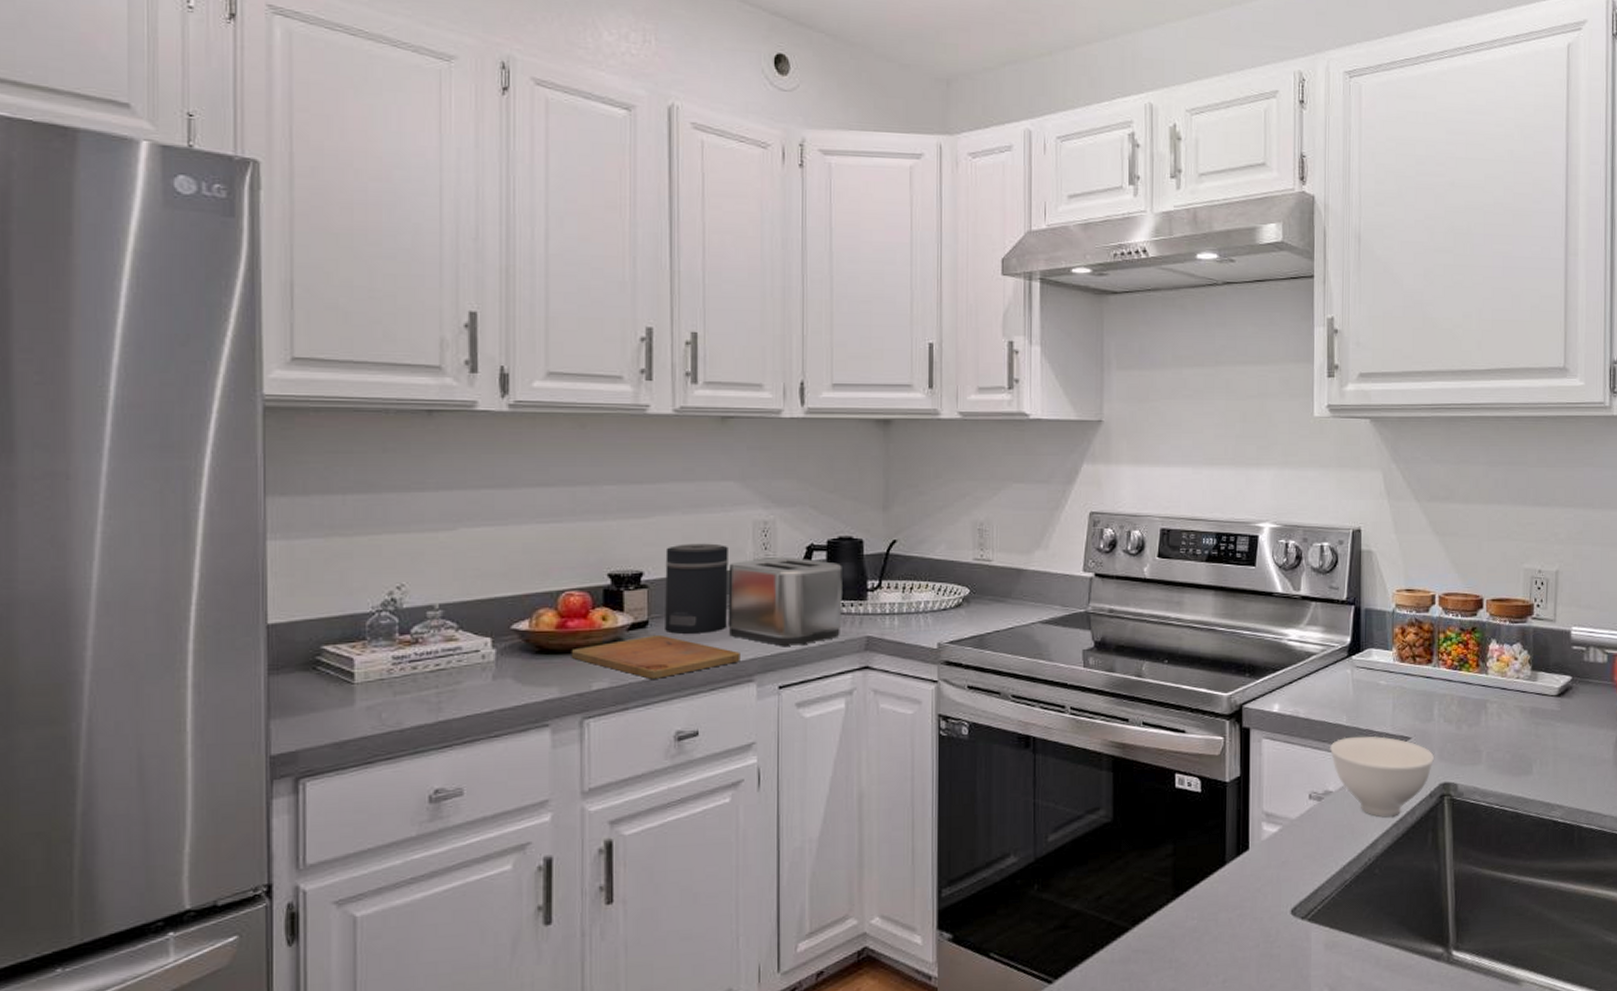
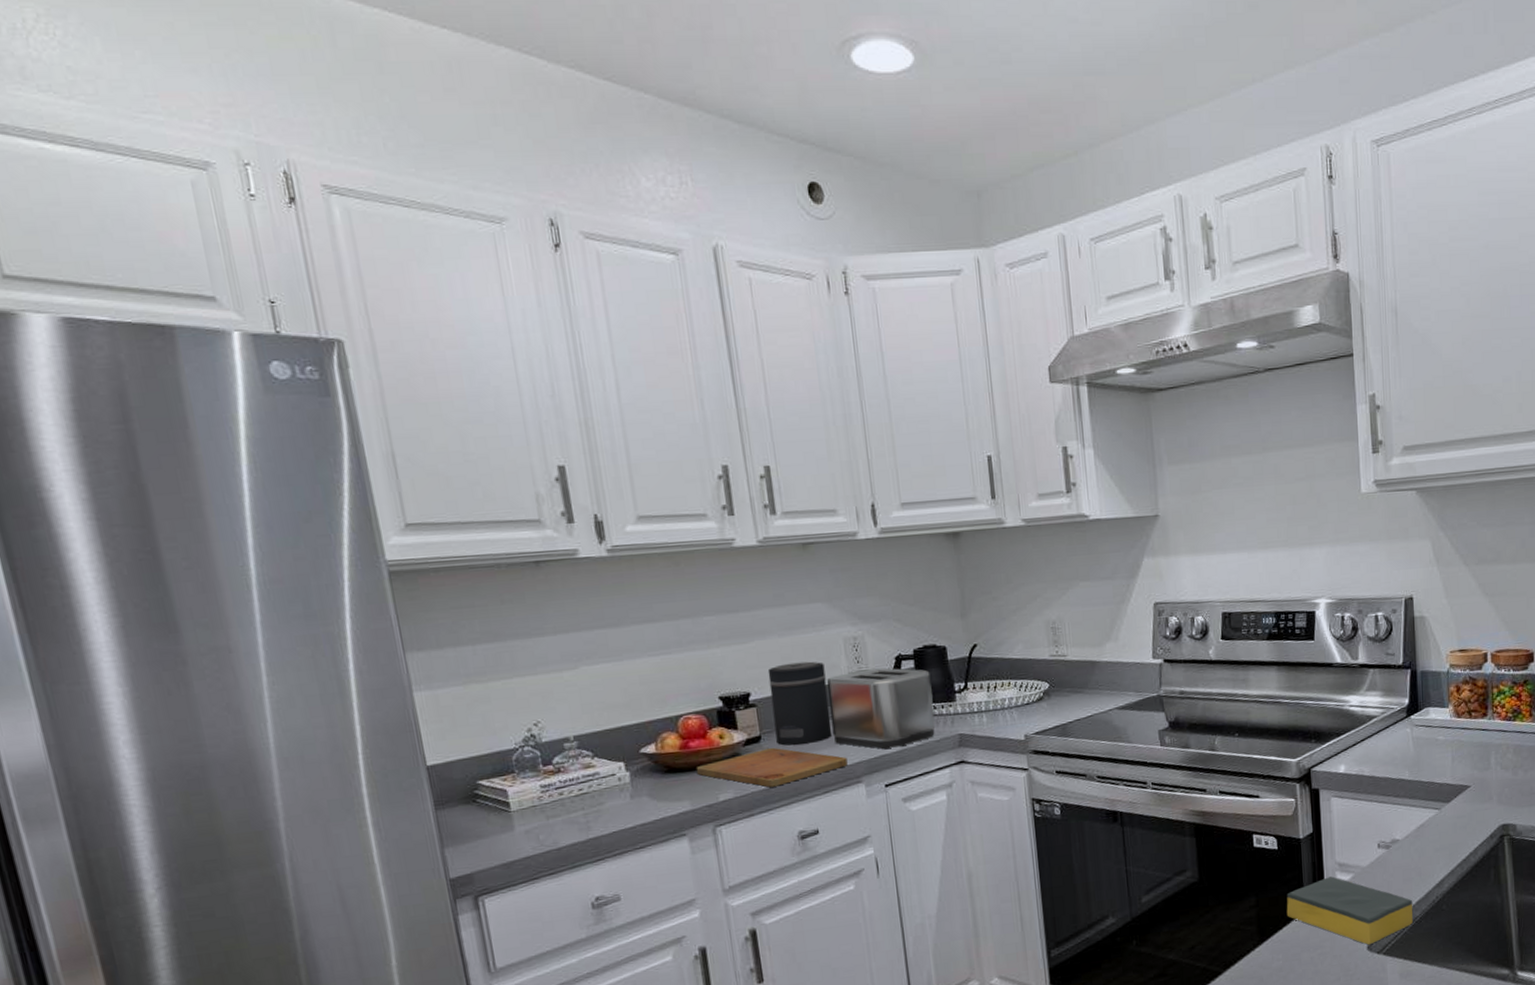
sponge: none [1205,827,1344,909] -> present [1286,876,1413,945]
bowl: present [1330,736,1435,817] -> none [1395,786,1494,859]

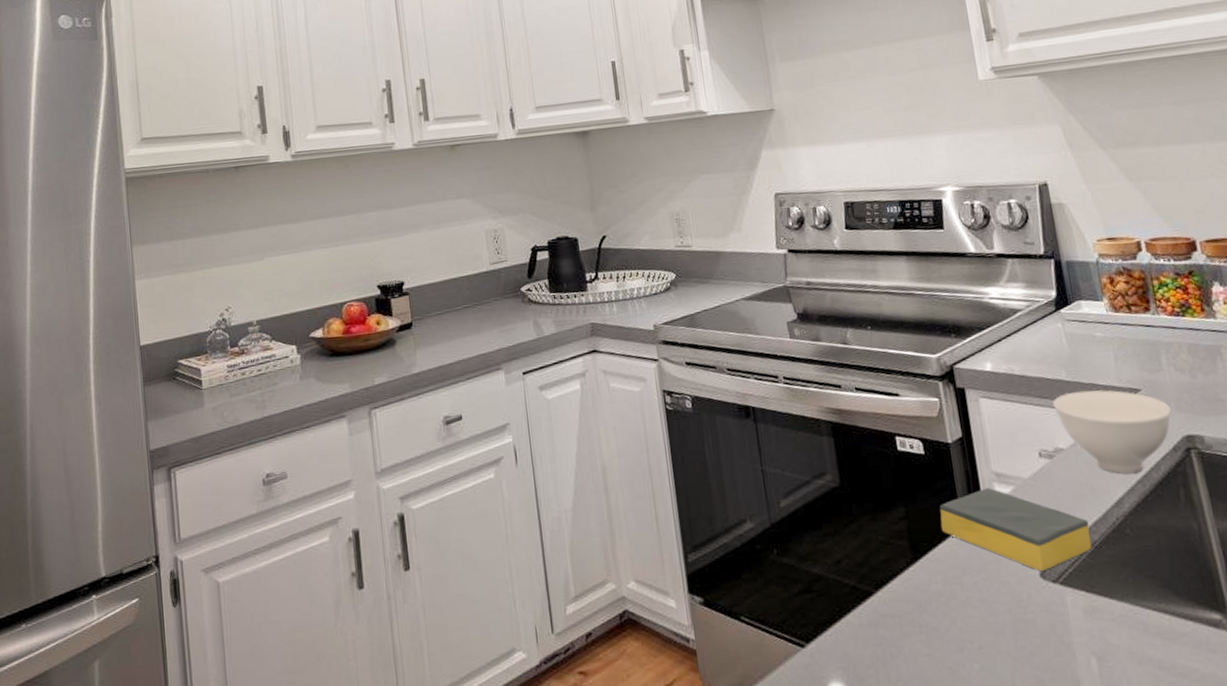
cutting board: present [696,747,848,788] -> none [356,333,489,372]
cylinder: present [767,661,832,746] -> none [419,252,475,332]
toaster: present [826,668,936,750] -> none [470,258,569,338]
bowl: none [1395,786,1494,859] -> present [1053,389,1172,473]

